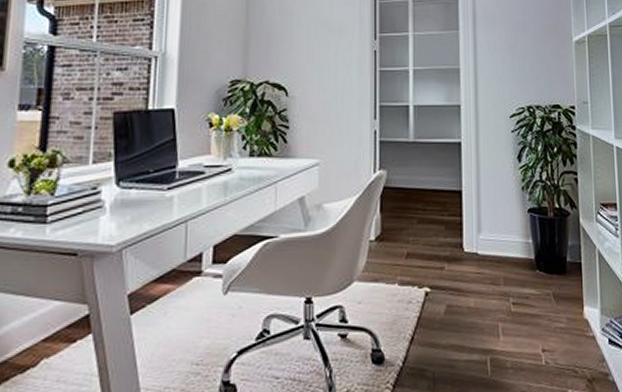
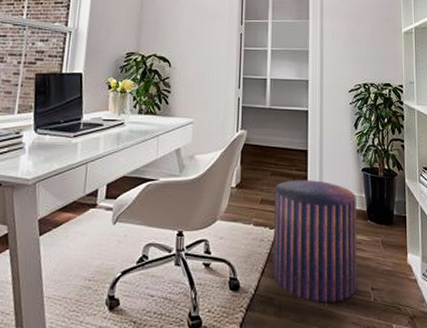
stool: none [423,226,525,371] -> present [273,180,357,303]

